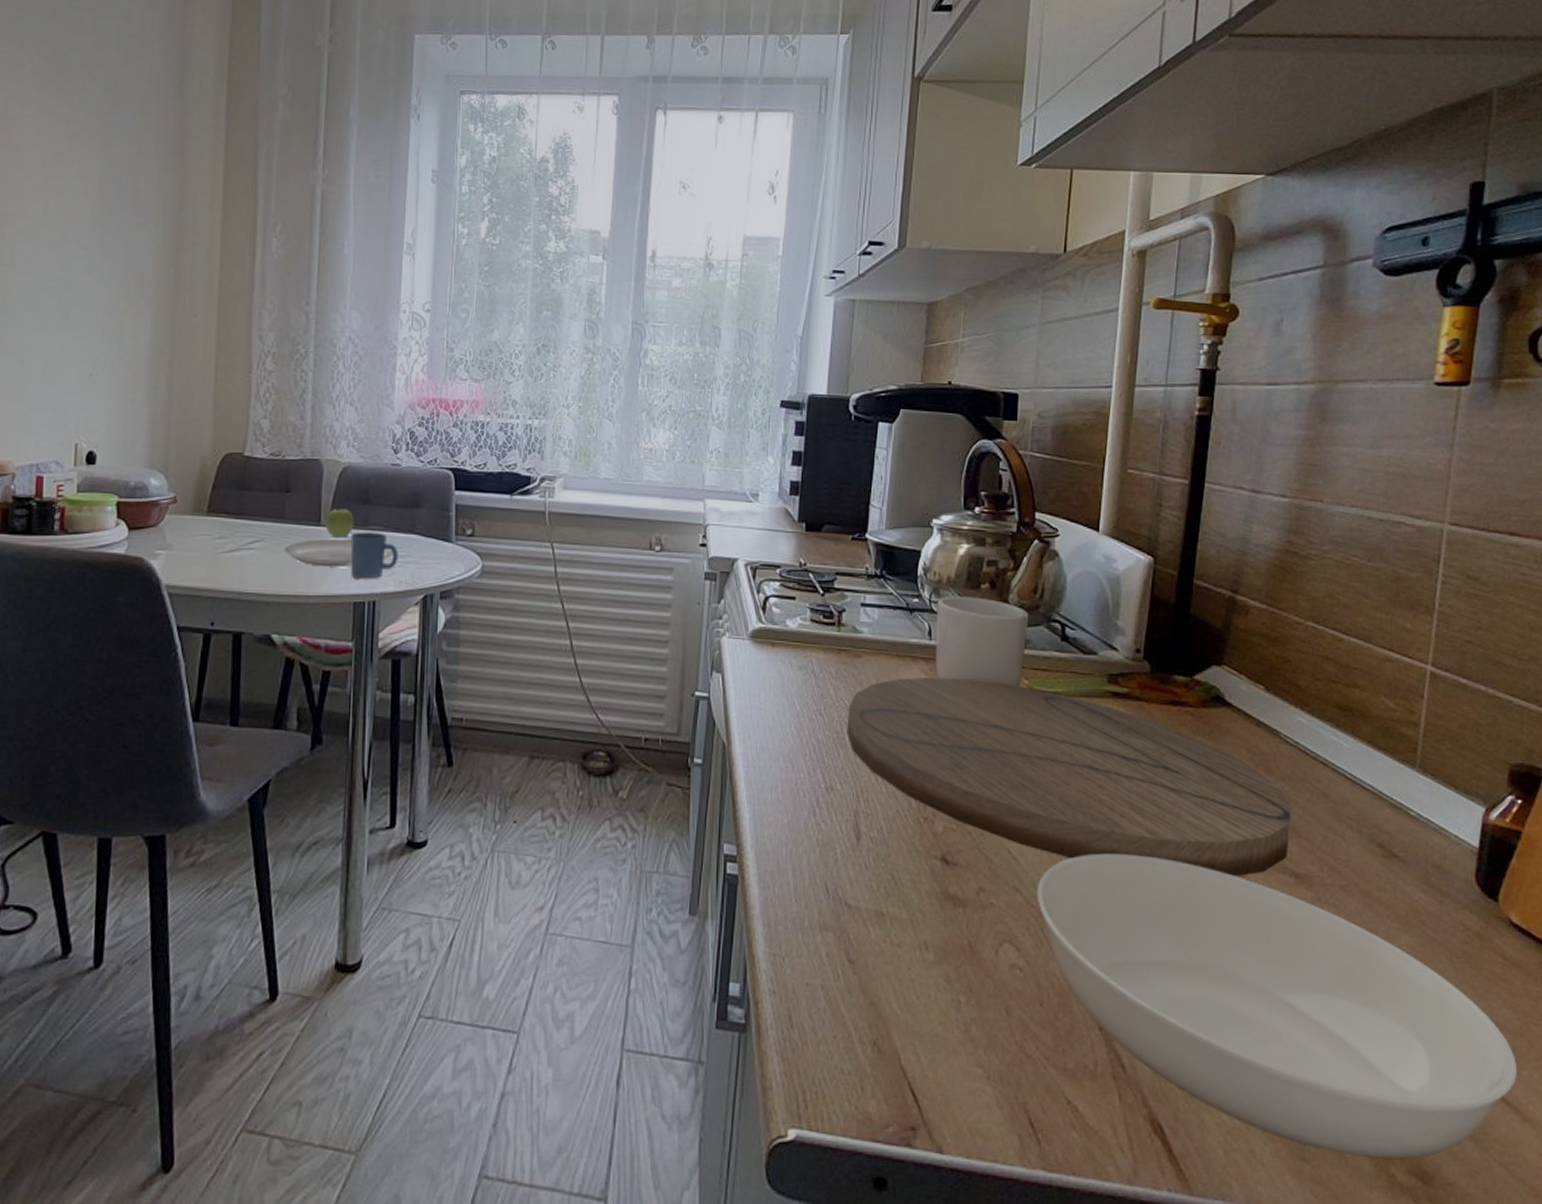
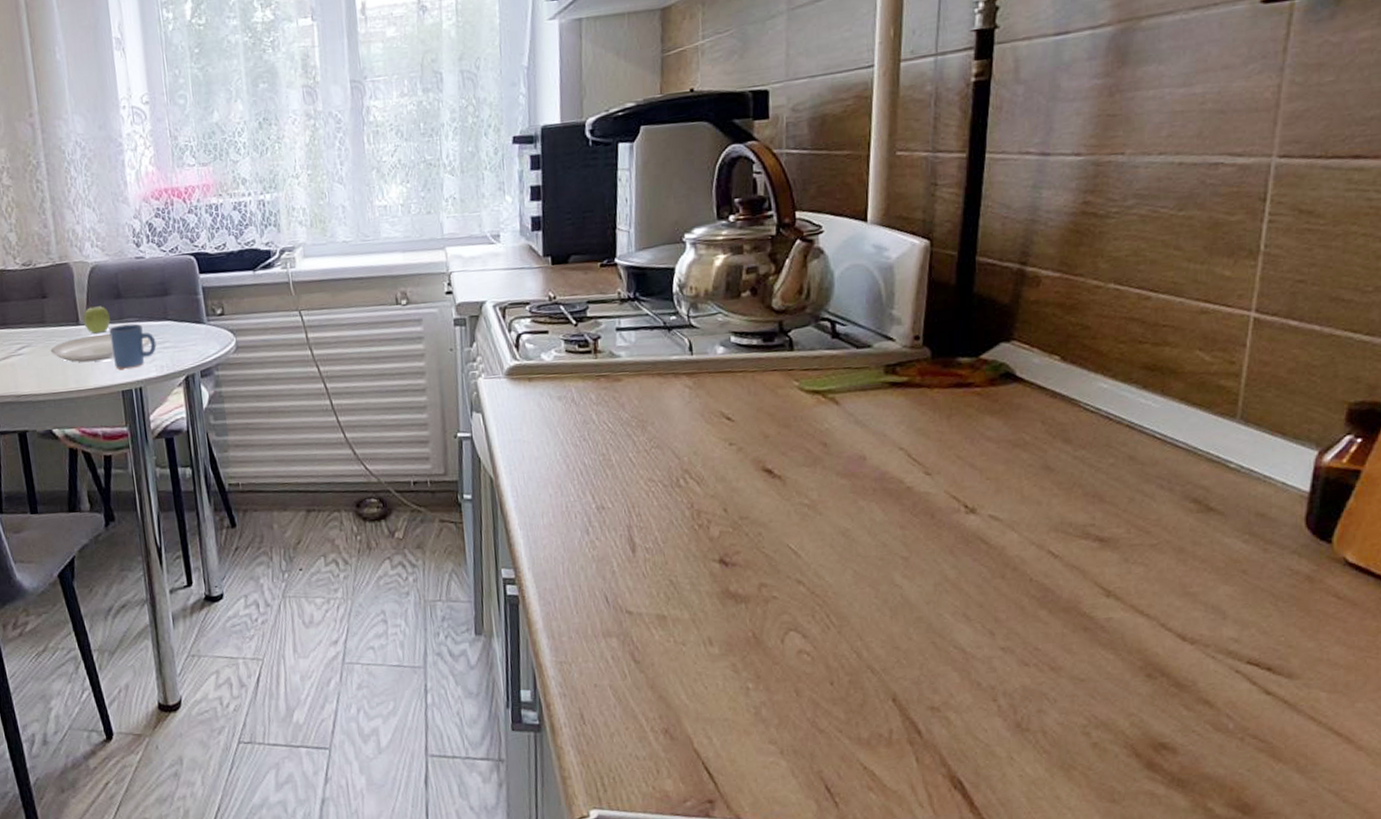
cutting board: present [847,677,1292,876] -> none [612,387,1094,548]
mug: present [935,595,1029,687] -> none [696,306,796,392]
bowl: present [1037,853,1518,1160] -> none [820,537,1352,796]

